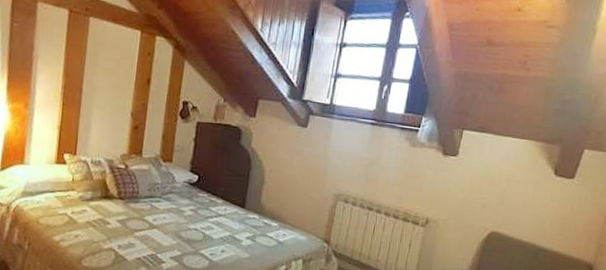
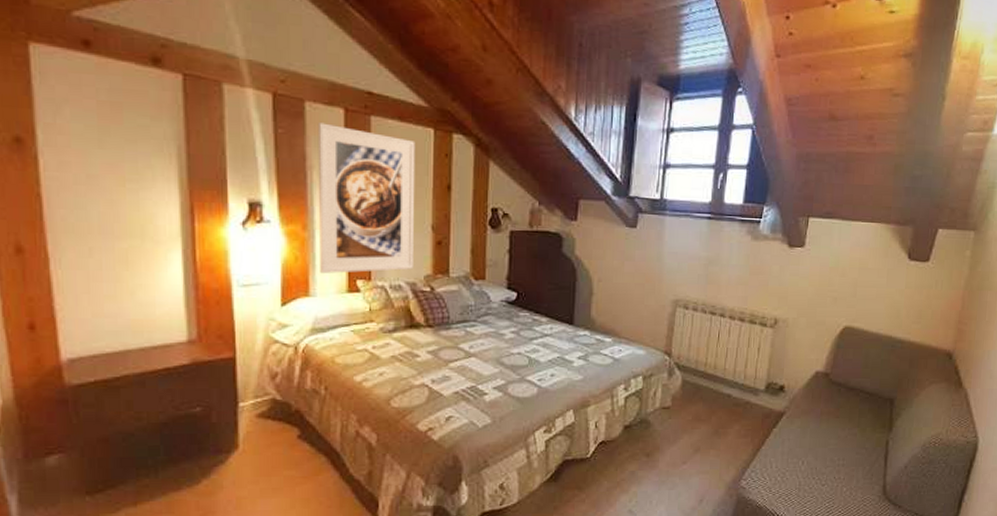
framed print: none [35,20,124,149] -> present [317,123,415,273]

